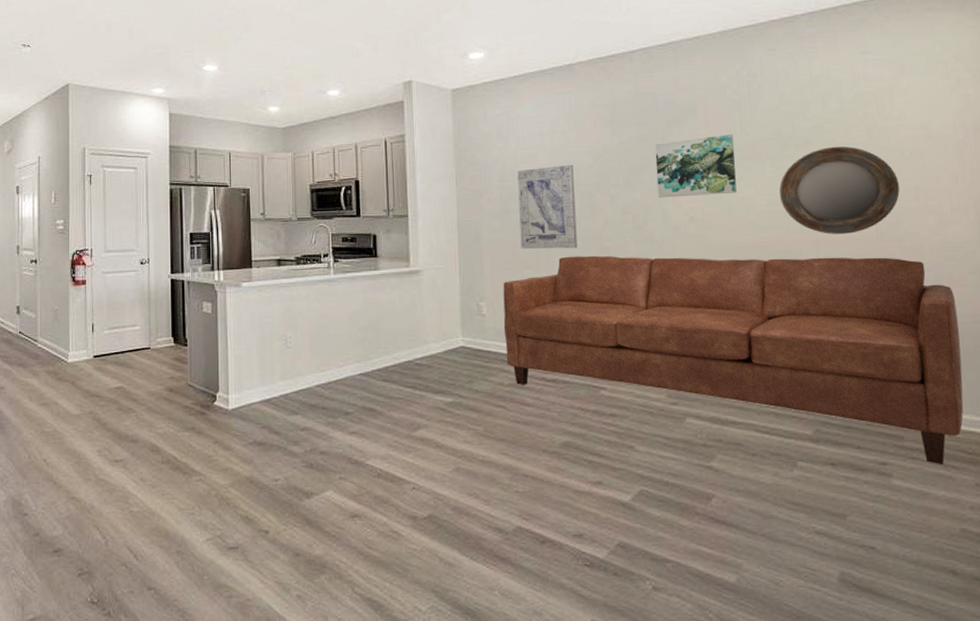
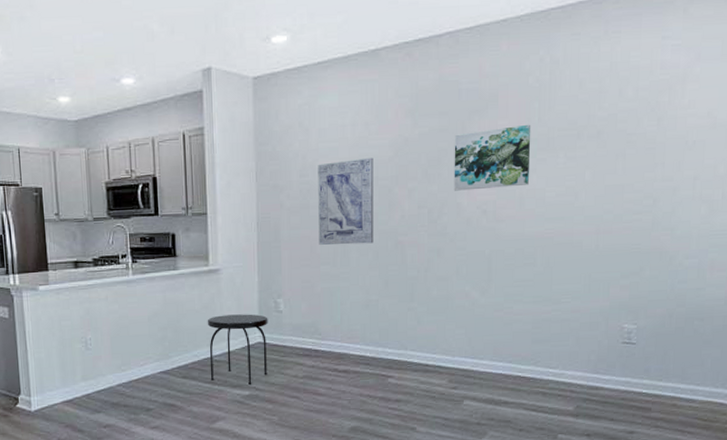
side table: none [408,316,471,391] -> present [207,314,268,384]
sofa: present [503,255,964,464] -> none [299,245,714,431]
home mirror: present [779,146,900,234] -> none [569,136,679,224]

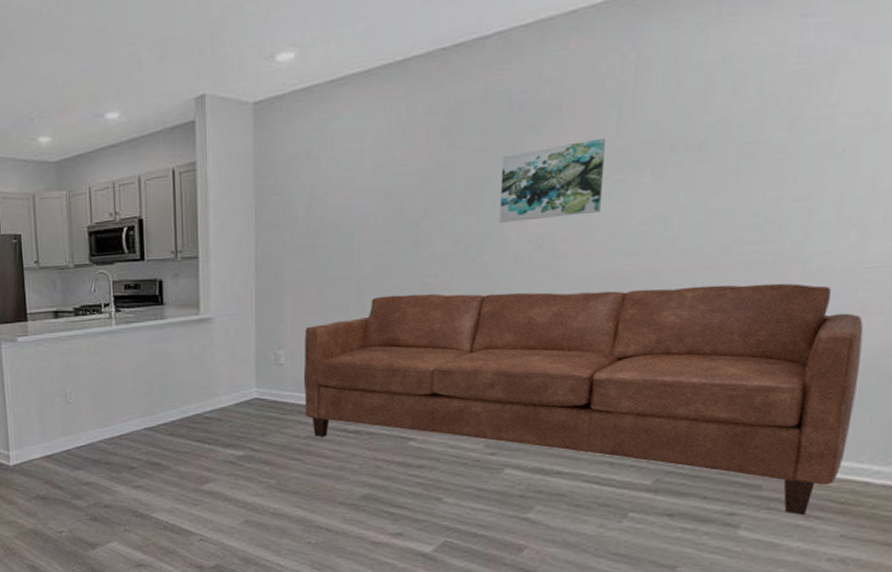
side table: present [207,314,268,384] -> none [197,367,267,444]
sofa: none [299,245,714,431] -> present [303,283,864,515]
wall art: present [318,157,374,245] -> none [328,187,397,289]

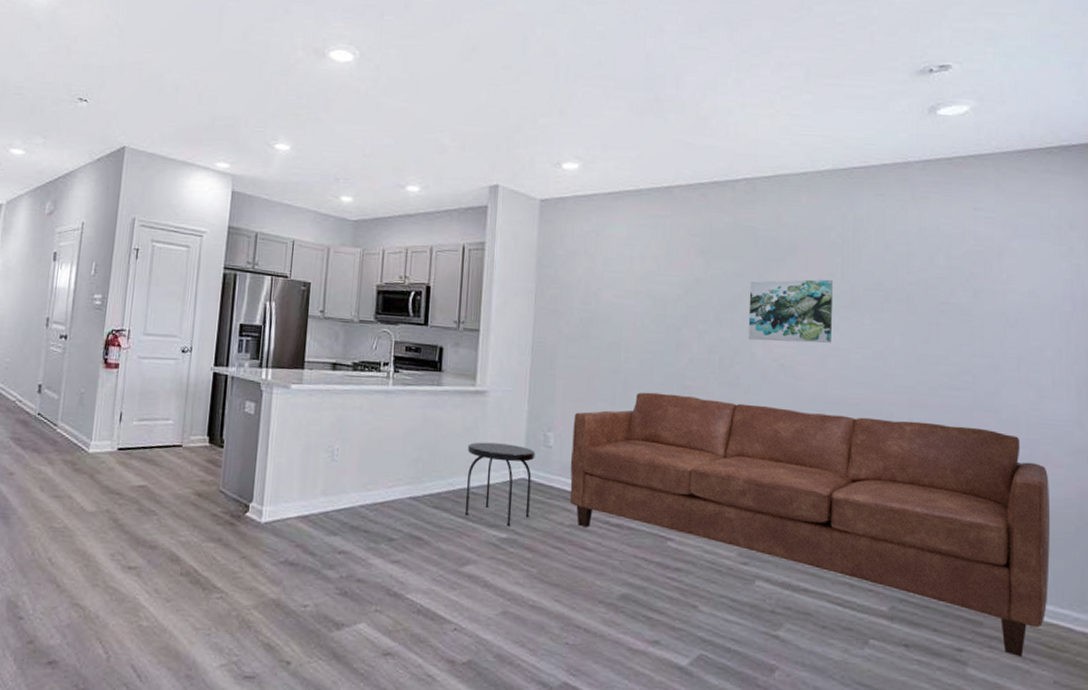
side table: none [197,367,267,444] -> present [464,442,535,526]

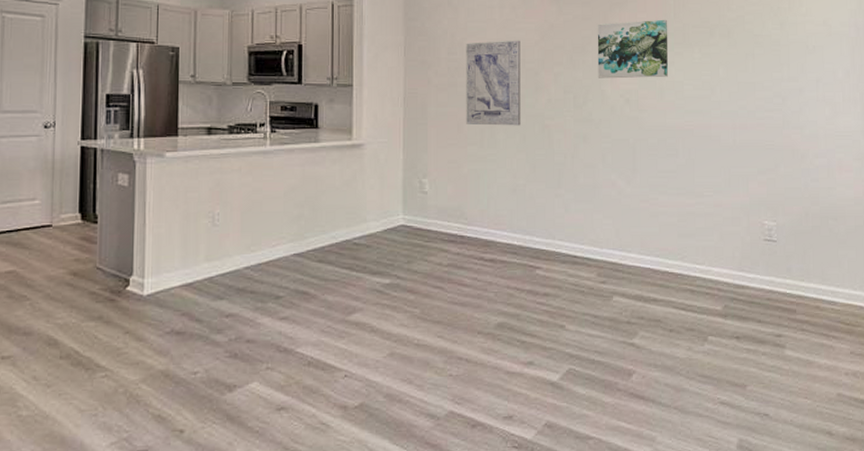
side table: present [464,442,535,526] -> none [347,193,412,272]
sofa: present [569,392,1050,657] -> none [445,133,845,335]
wall art: none [597,293,662,385] -> present [466,40,521,126]

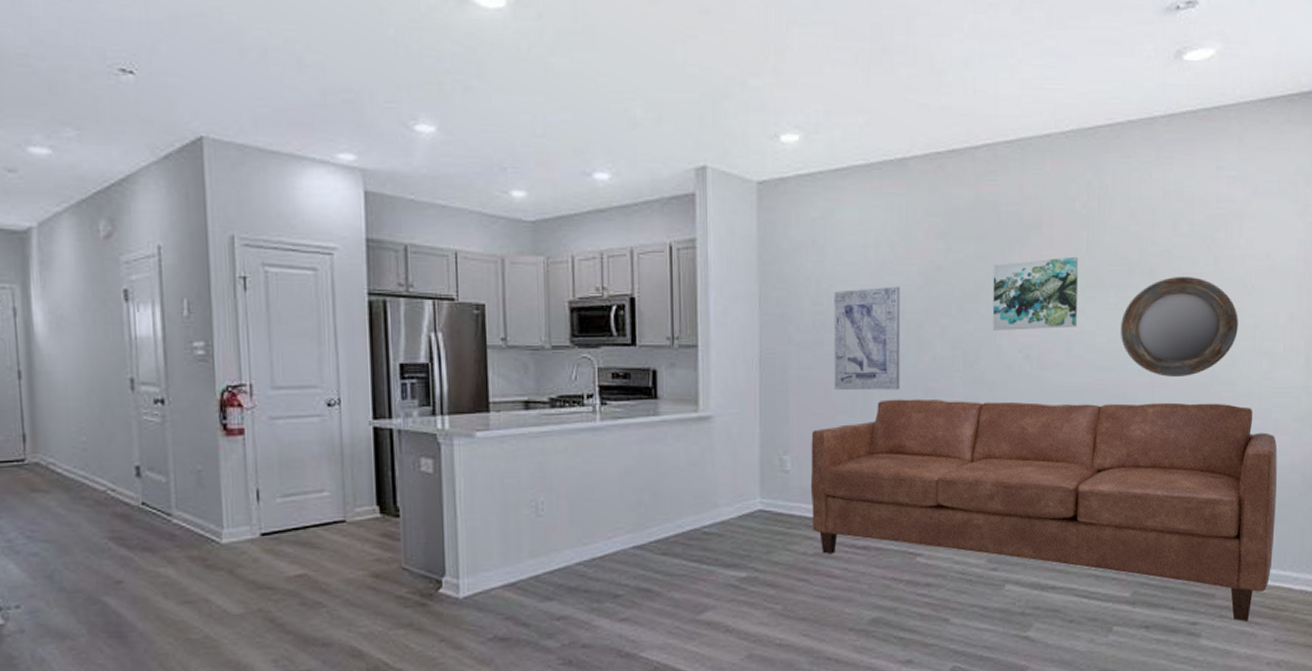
sofa: none [445,133,845,335] -> present [810,399,1278,622]
home mirror: none [705,37,803,120] -> present [1121,276,1238,377]

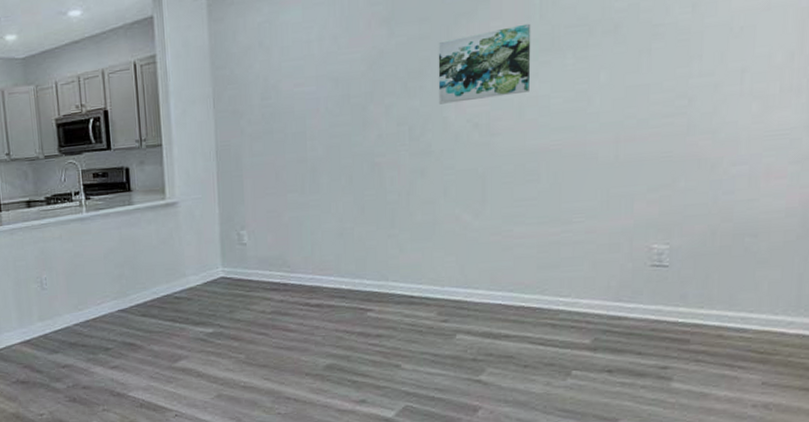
sofa: present [810,399,1278,622] -> none [265,152,770,366]
wall art: present [834,286,900,391] -> none [281,73,347,172]
home mirror: present [1121,276,1238,377] -> none [580,27,722,131]

